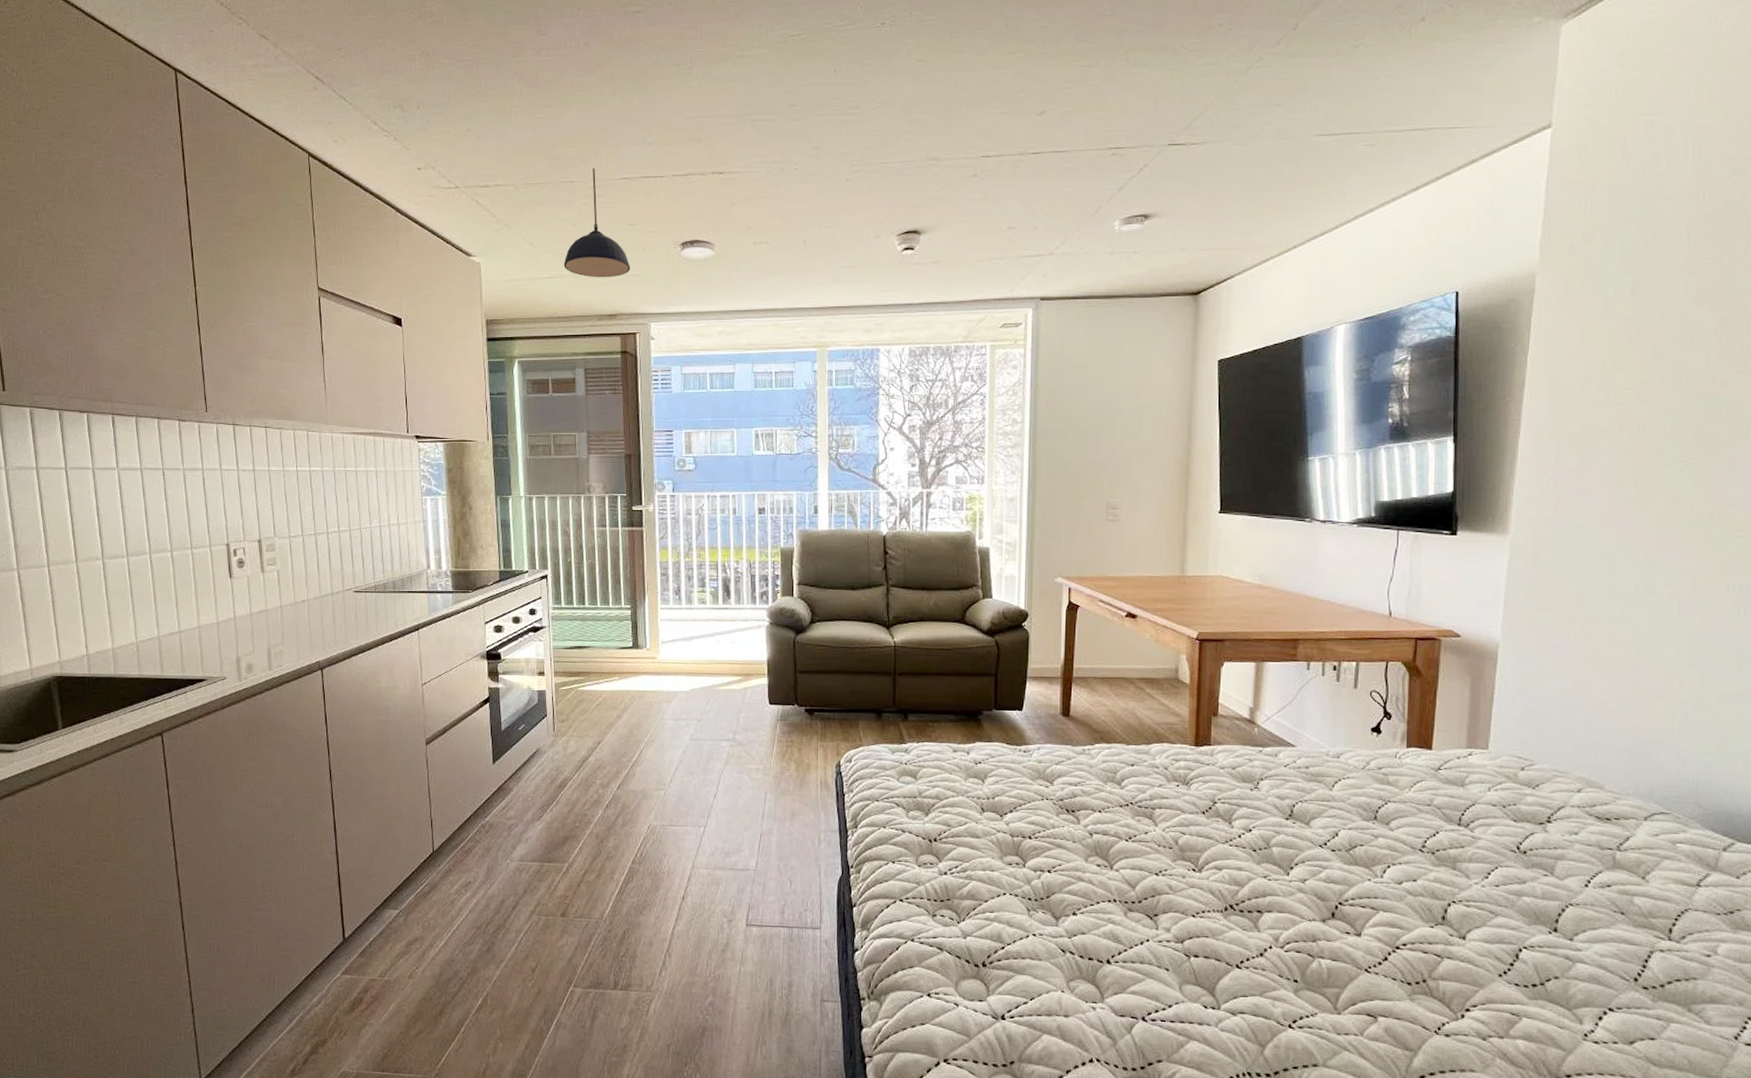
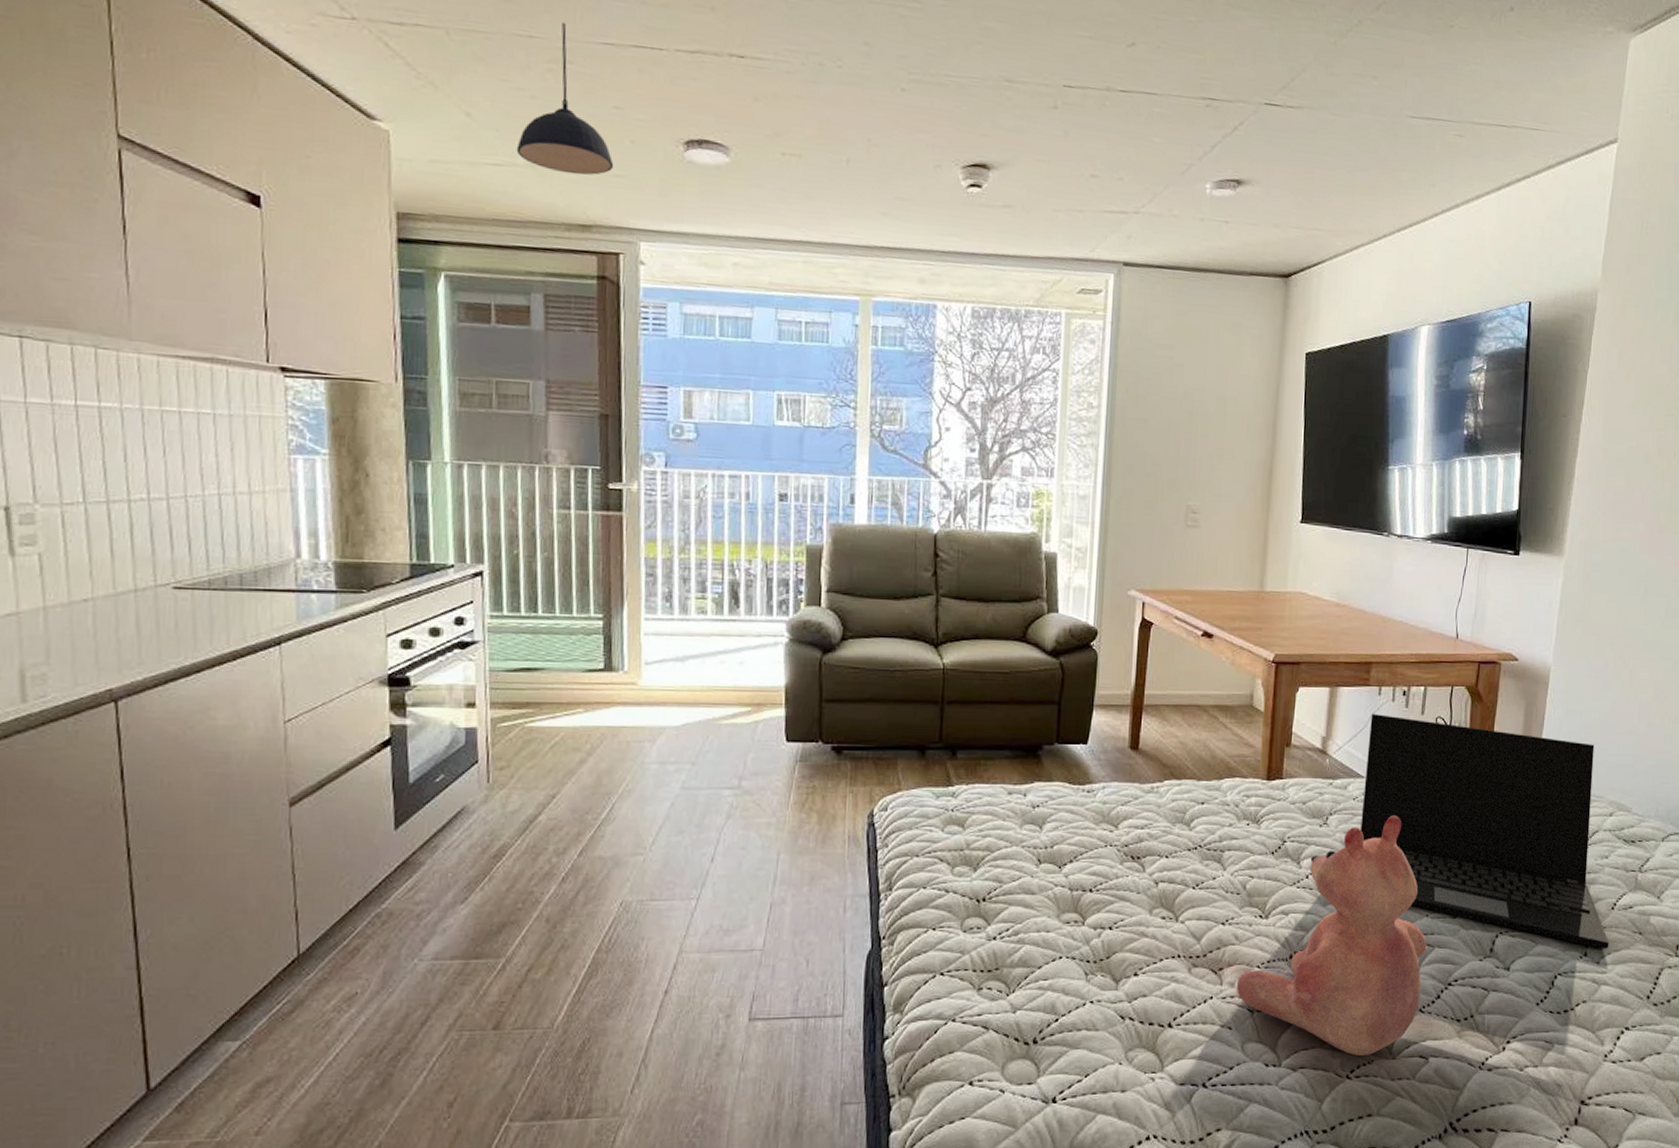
teddy bear: none [1171,783,1370,1008] -> present [1236,815,1427,1056]
laptop: none [1293,686,1584,927] -> present [1360,713,1609,949]

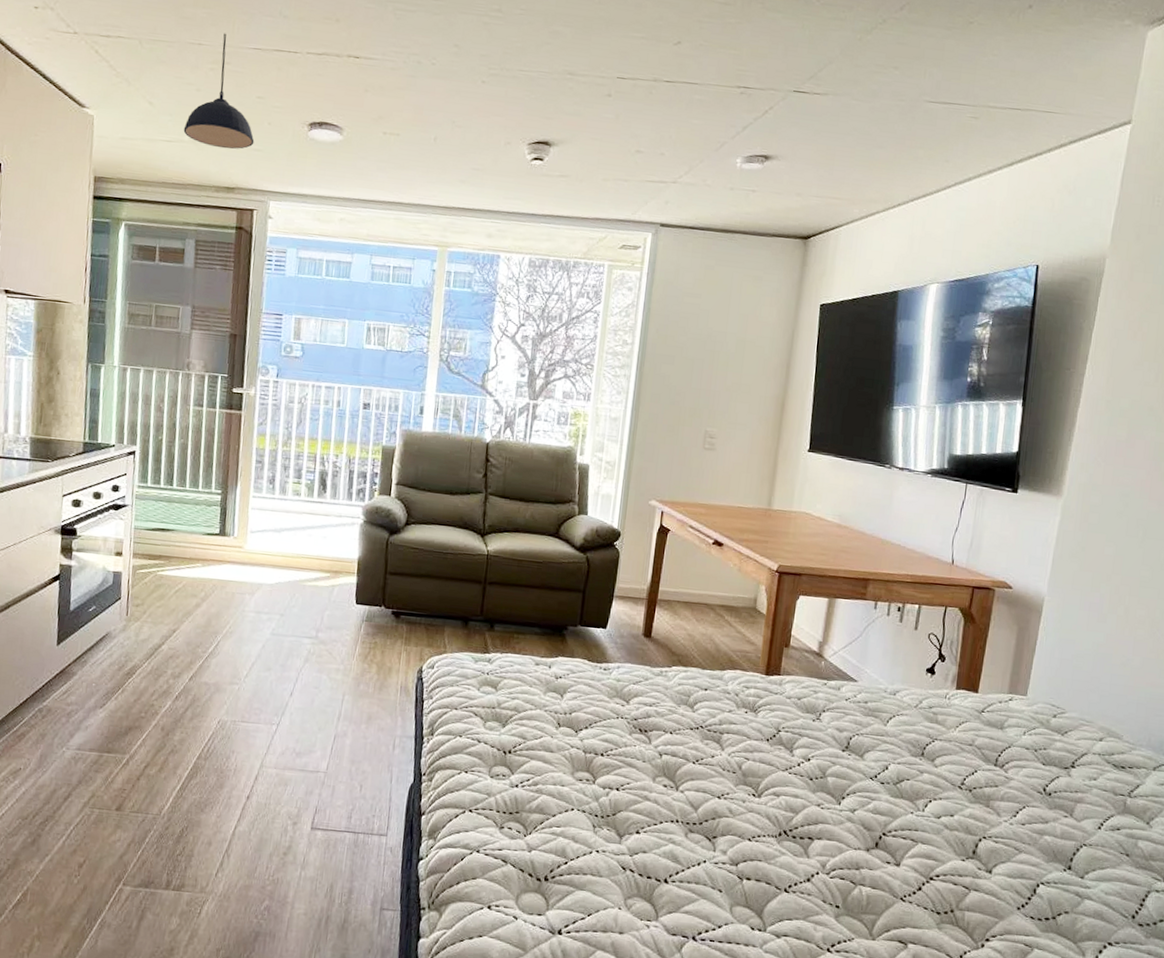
teddy bear: present [1236,815,1427,1056] -> none [728,718,911,933]
laptop: present [1360,713,1609,949] -> none [851,624,1095,866]

